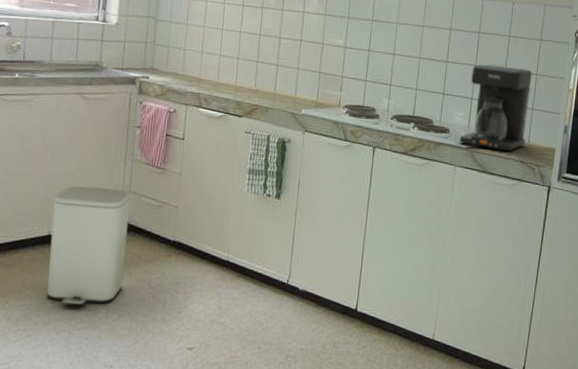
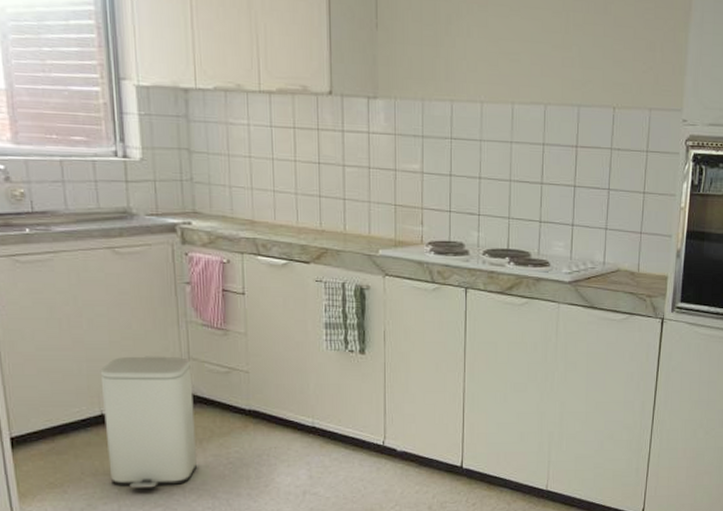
coffee maker: present [459,64,532,152] -> none [561,184,639,283]

